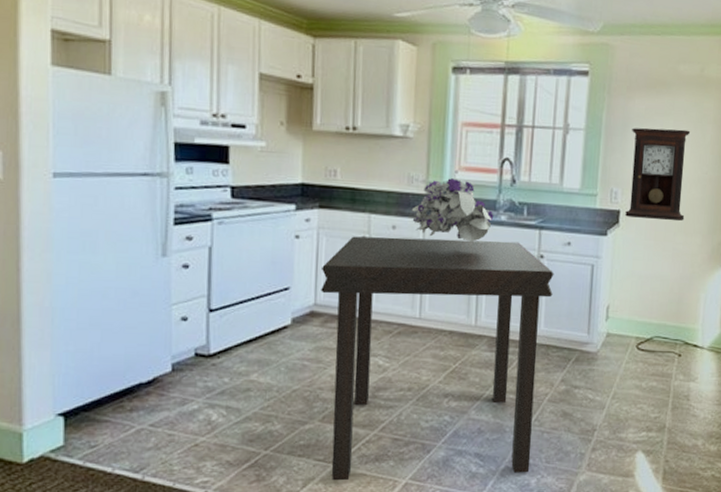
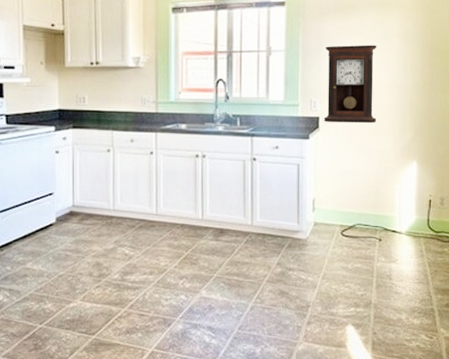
dining table: present [321,236,554,481] -> none [77,148,266,350]
bouquet: present [411,178,494,242] -> none [145,98,212,150]

